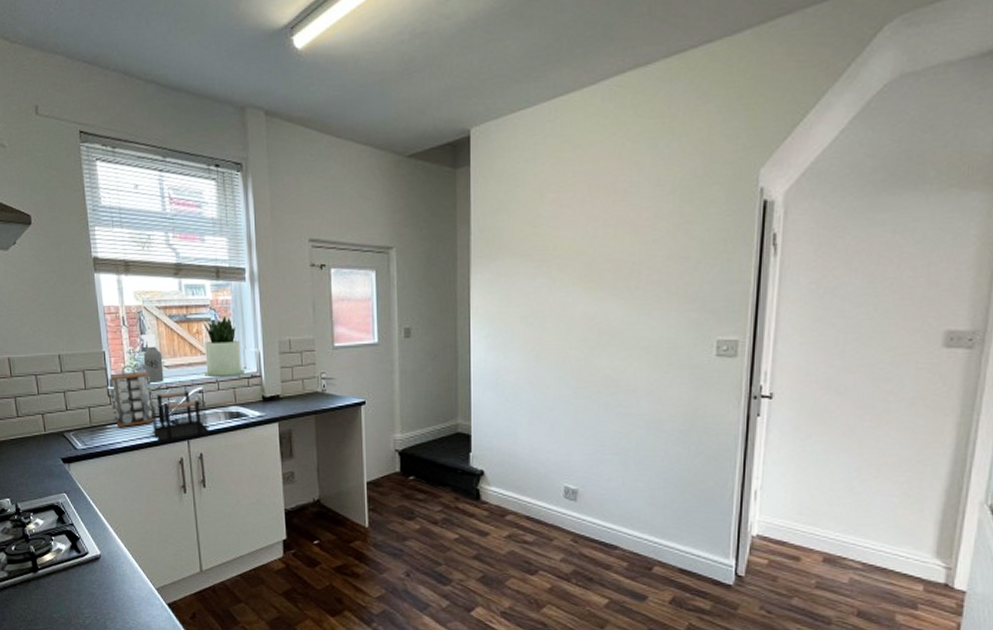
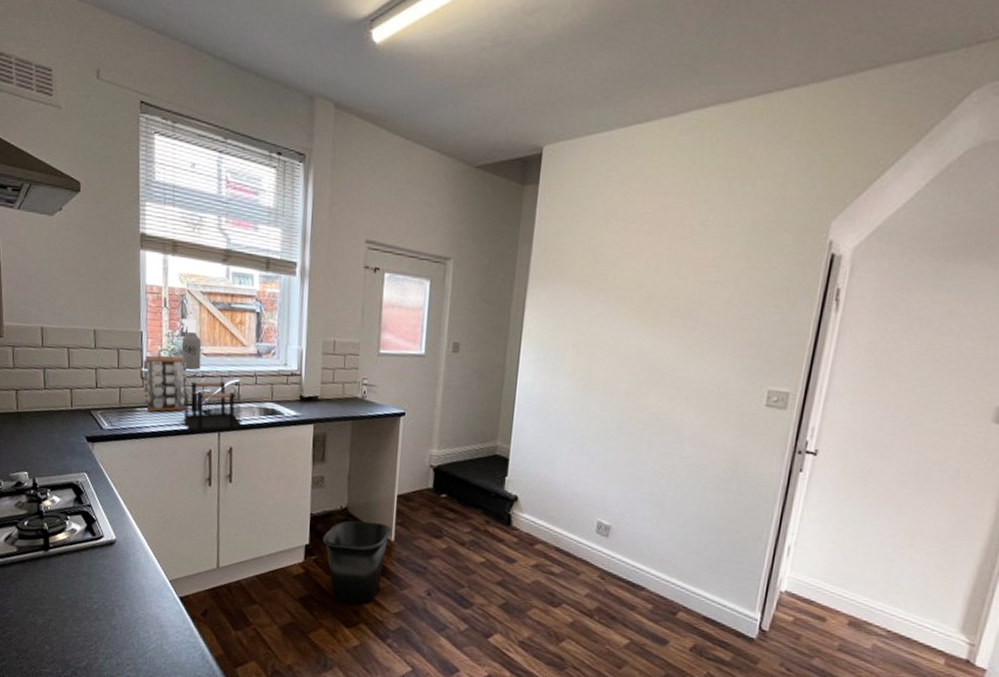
planter: present [201,315,246,378] -> none [242,308,286,373]
waste bin: none [299,510,365,593] -> present [323,520,391,605]

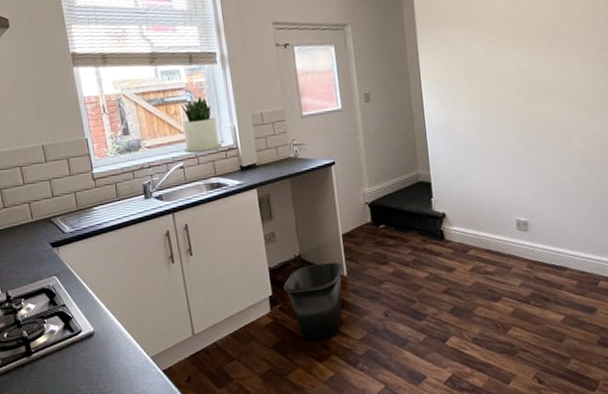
spice rack: present [143,348,187,413] -> none [92,148,139,208]
spray bottle: present [181,319,202,371] -> none [121,119,146,165]
dish rack: present [183,381,243,433] -> none [134,167,193,219]
planter: none [242,308,286,373] -> present [178,96,223,154]

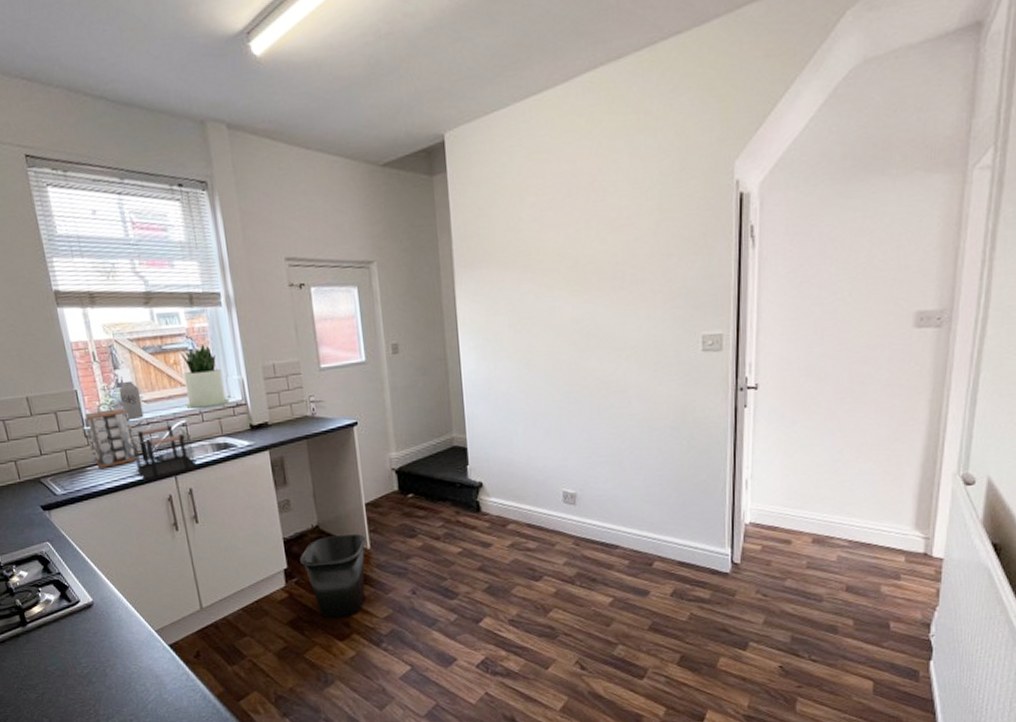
spice rack: none [92,148,139,208] -> present [83,402,137,468]
spray bottle: none [121,119,146,165] -> present [114,368,144,421]
dish rack: none [134,167,193,219] -> present [130,425,198,482]

